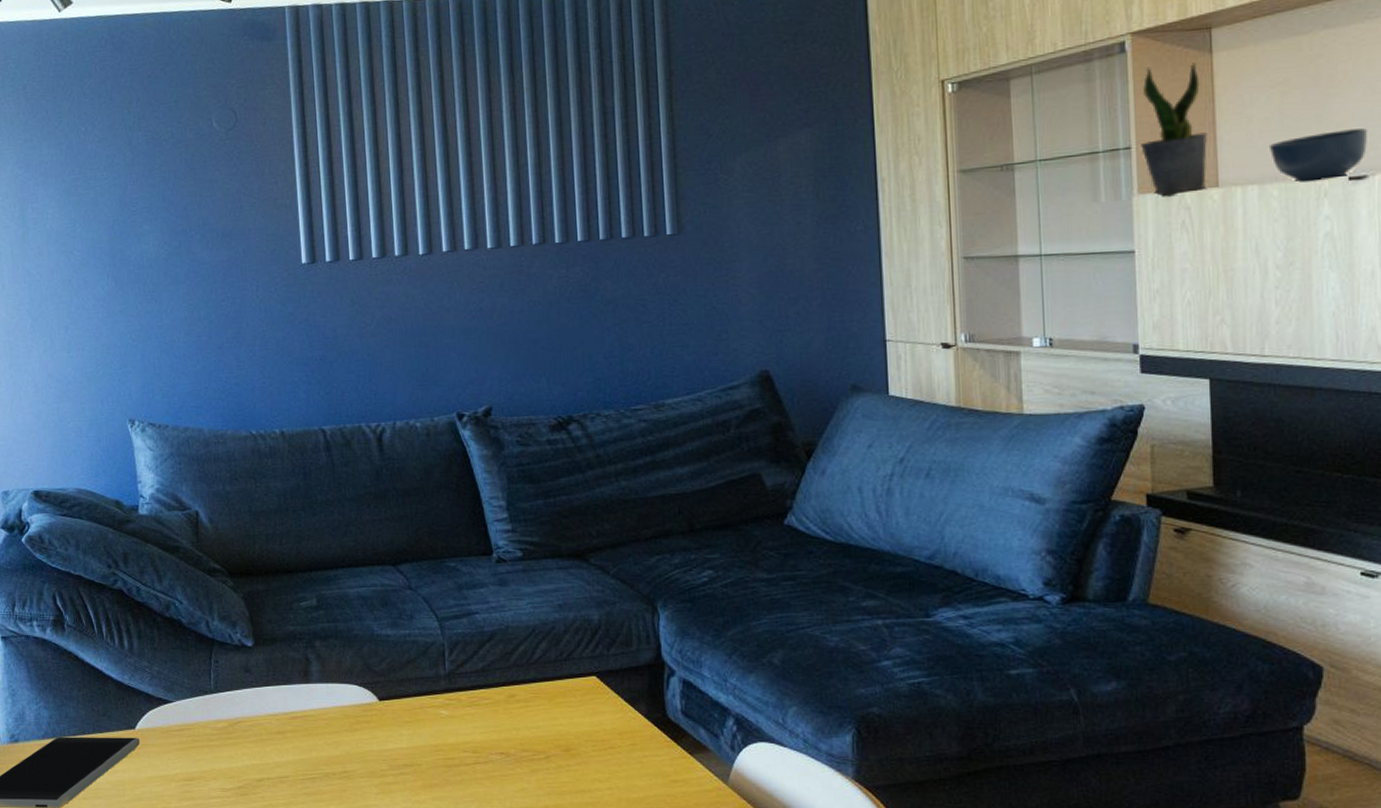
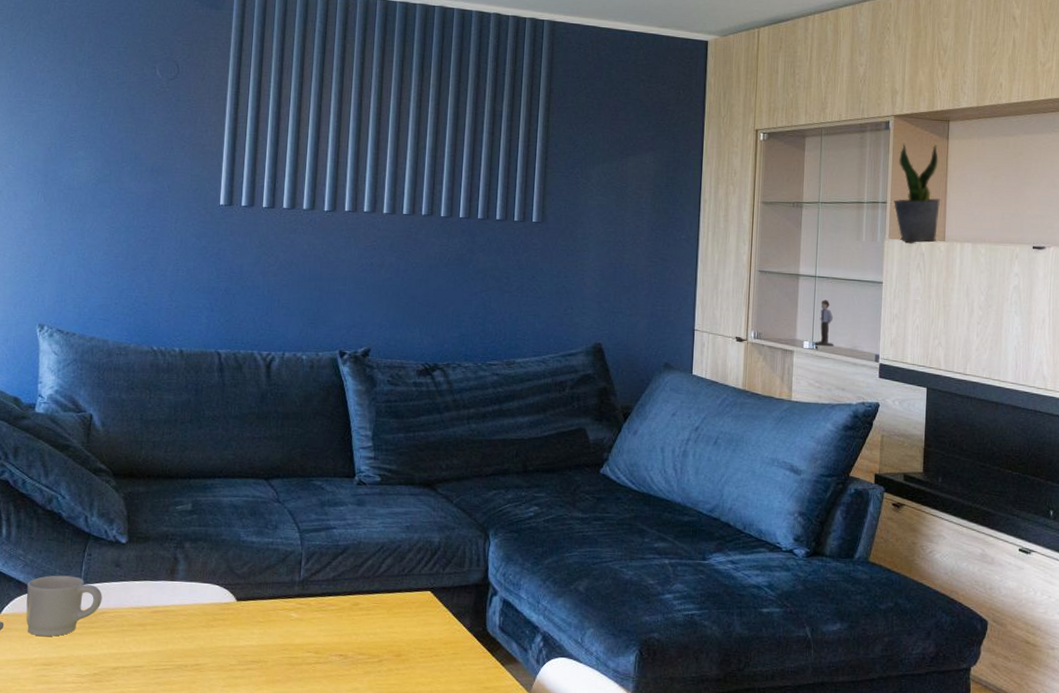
mug: none [157,685,236,751] -> present [25,575,103,637]
figurine: none [1045,283,1076,343] -> present [813,300,835,347]
bowl: present [1268,128,1368,183] -> none [981,210,1048,247]

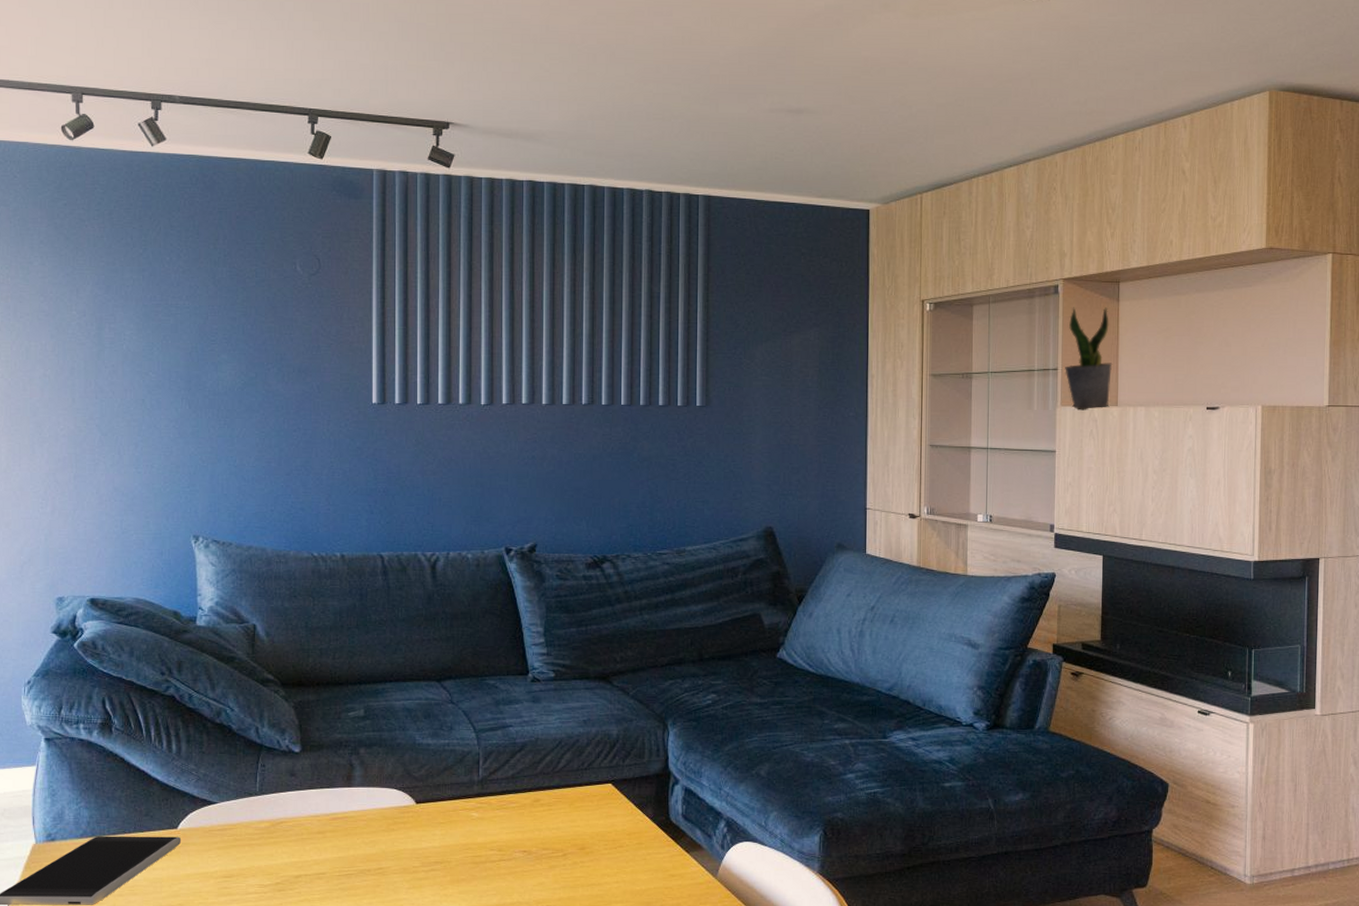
mug: present [25,575,103,637] -> none [201,787,279,850]
figurine: present [813,300,835,347] -> none [987,471,1009,519]

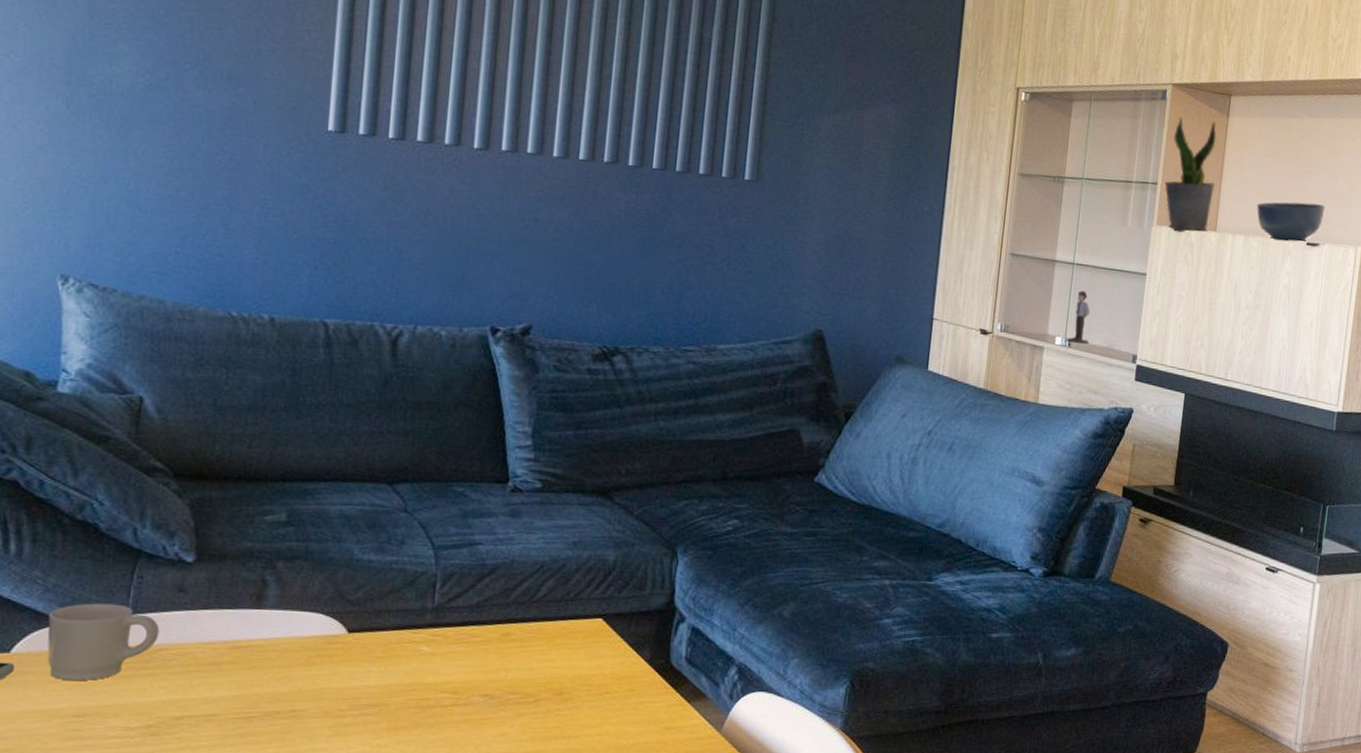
mug: none [201,787,279,850] -> present [47,603,160,681]
figurine: none [987,471,1009,519] -> present [1066,290,1090,345]
bowl: none [1153,371,1222,408] -> present [1256,202,1326,242]

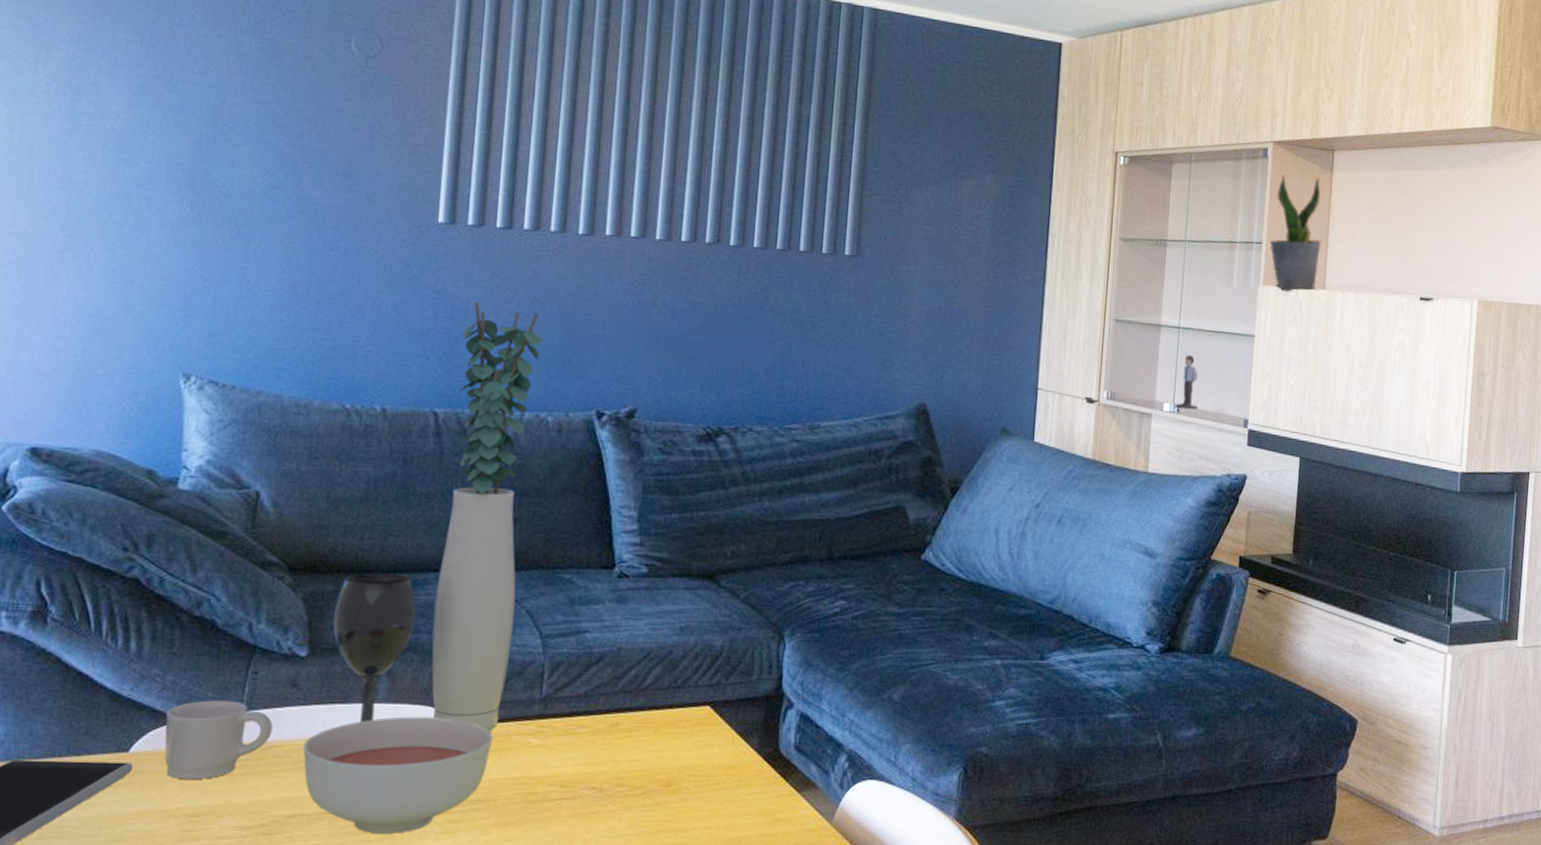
bowl: none [190,623,385,736] -> present [303,716,493,834]
wine glass: none [220,481,307,628] -> present [332,573,417,723]
vase: none [321,213,436,641] -> present [431,302,542,734]
bowl: present [1256,202,1326,242] -> none [1365,256,1438,298]

